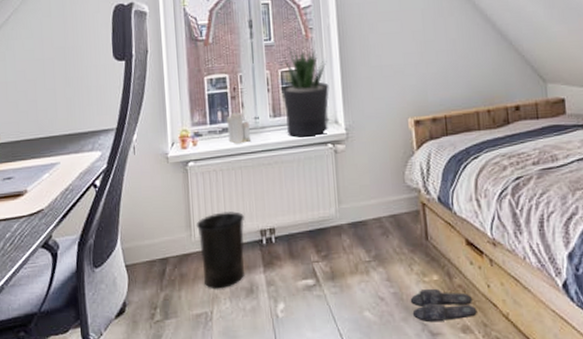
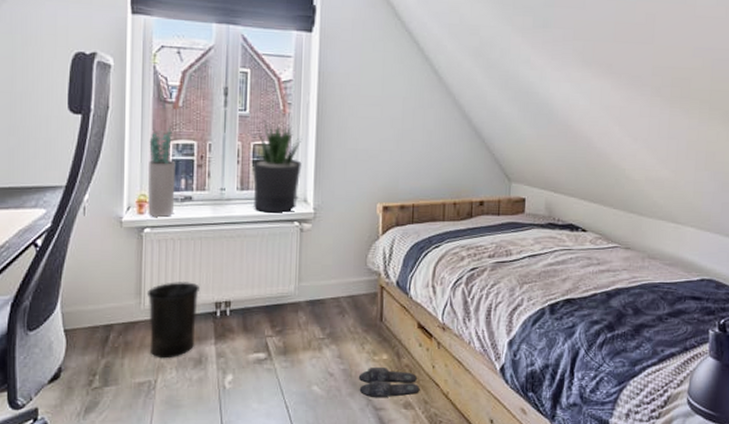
vase: none [186,62,214,152] -> present [148,125,176,218]
candle: present [227,111,250,144] -> none [190,180,214,214]

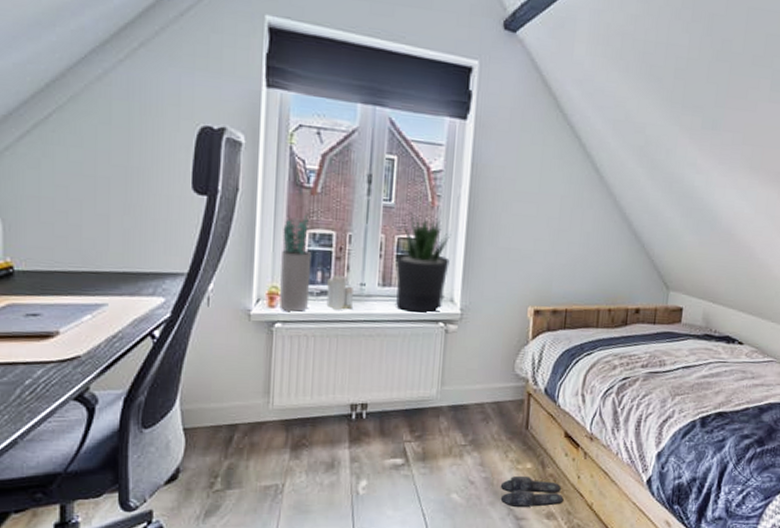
waste bin: present [146,282,199,359] -> none [275,381,334,462]
candle: none [190,180,214,214] -> present [326,273,353,310]

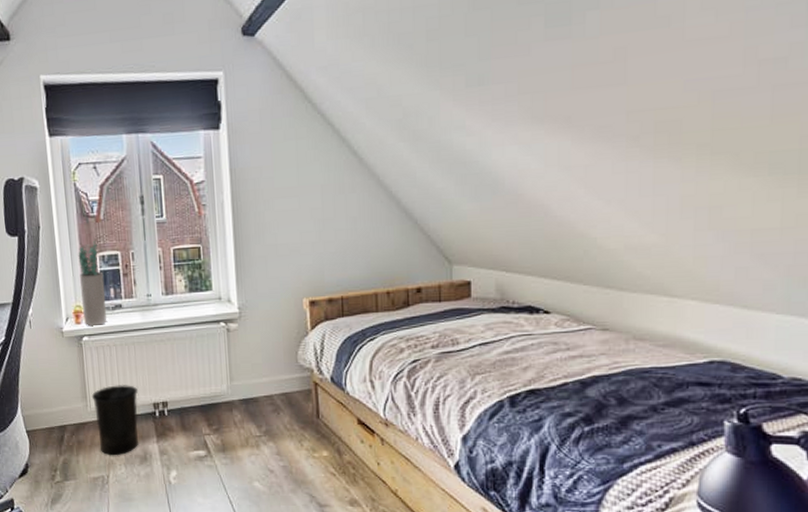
waste bin: none [275,381,334,462] -> present [91,385,138,456]
candle: present [326,273,353,310] -> none [119,288,143,320]
planter: present [395,211,452,313] -> none [174,224,222,317]
slippers: present [500,475,564,507] -> none [300,463,366,494]

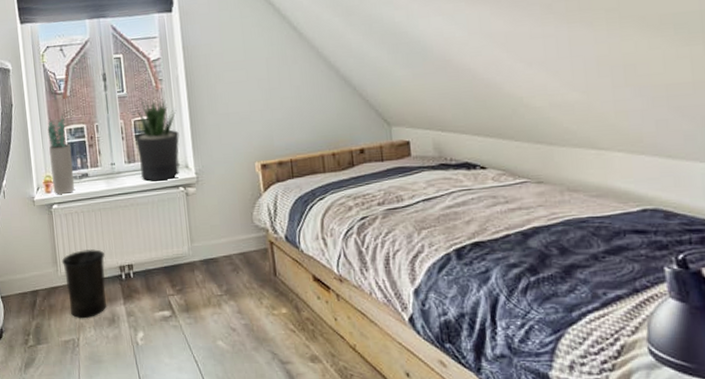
planter: none [174,224,222,317] -> present [135,97,180,183]

